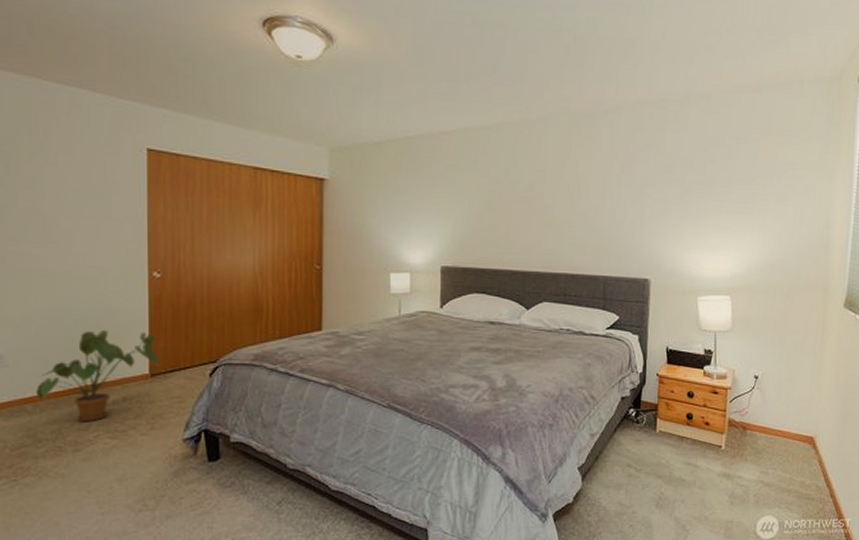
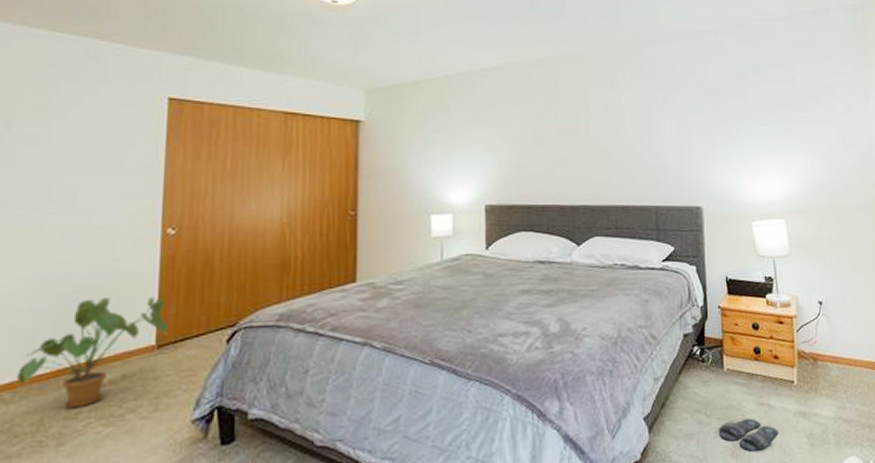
slippers: none [646,476,702,505] -> present [719,419,778,452]

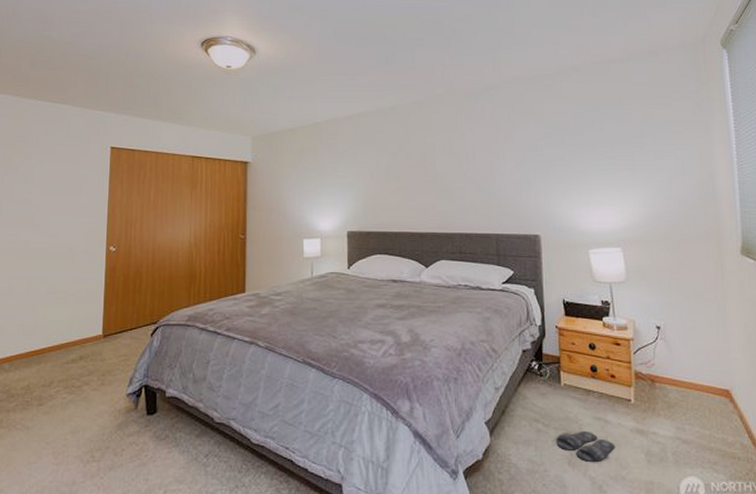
house plant: present [17,297,168,409] -> none [13,298,110,379]

